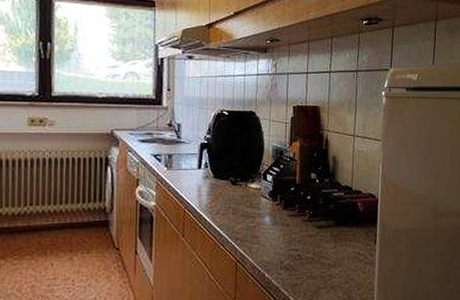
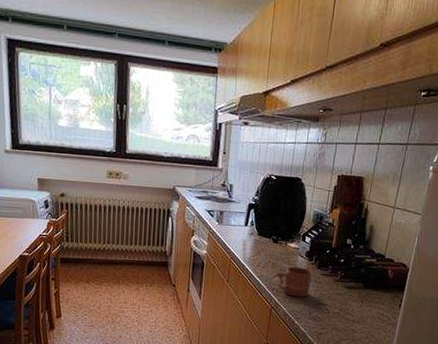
mug: none [234,210,278,245] -> present [272,266,312,298]

